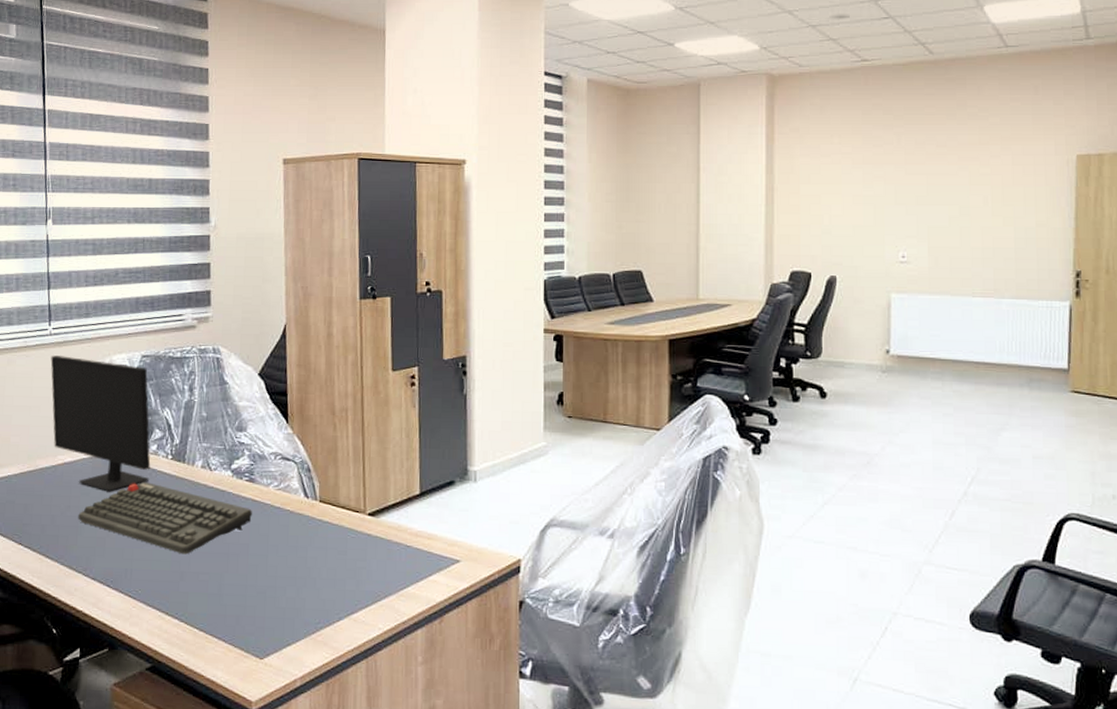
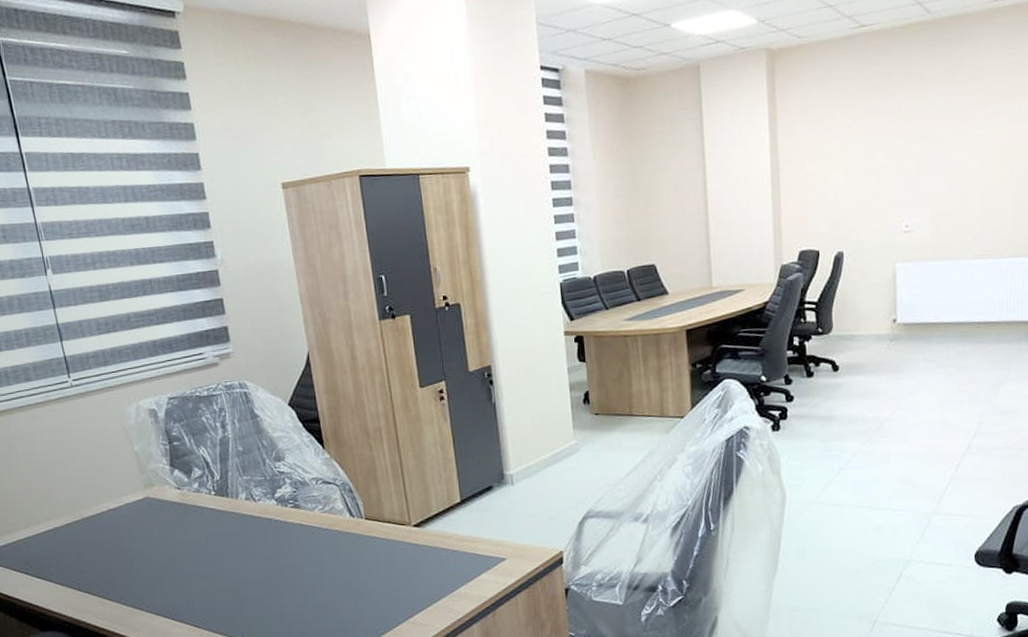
monitor: present [50,355,151,492] -> none [76,406,196,533]
computer keyboard: present [78,481,252,555] -> none [131,518,302,583]

